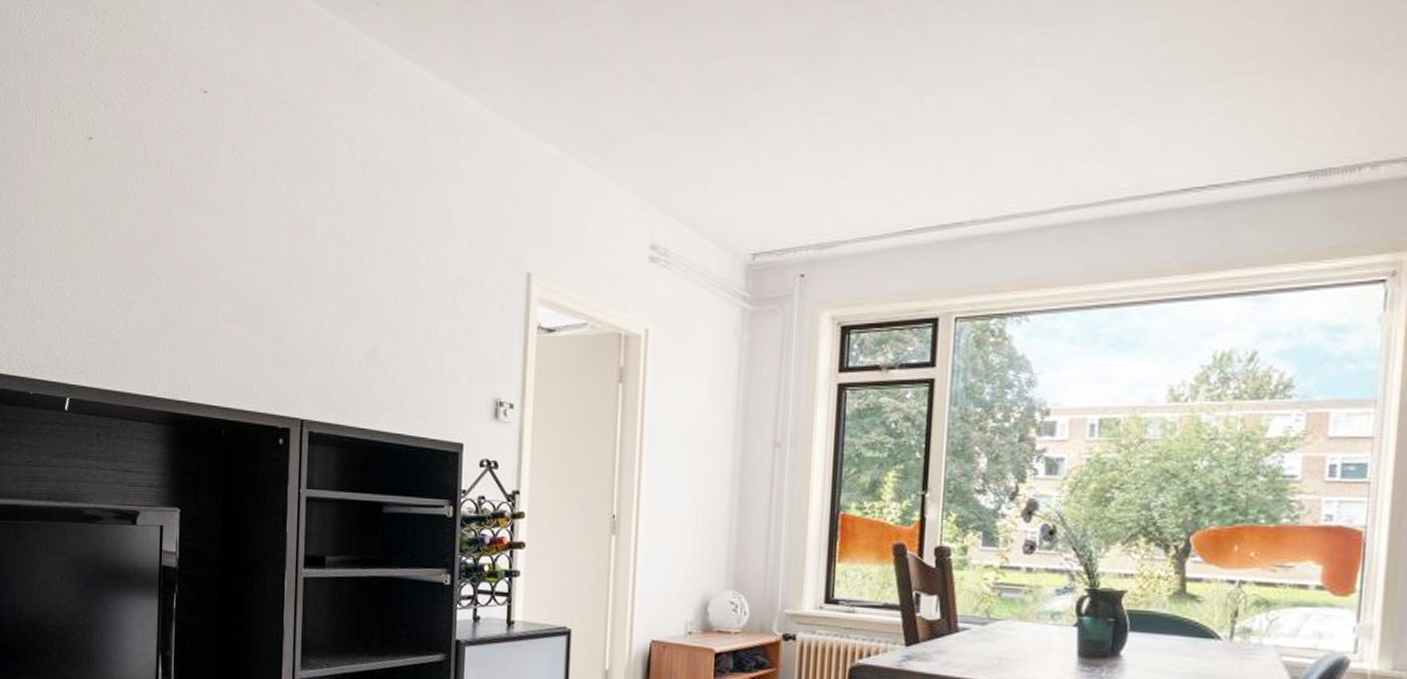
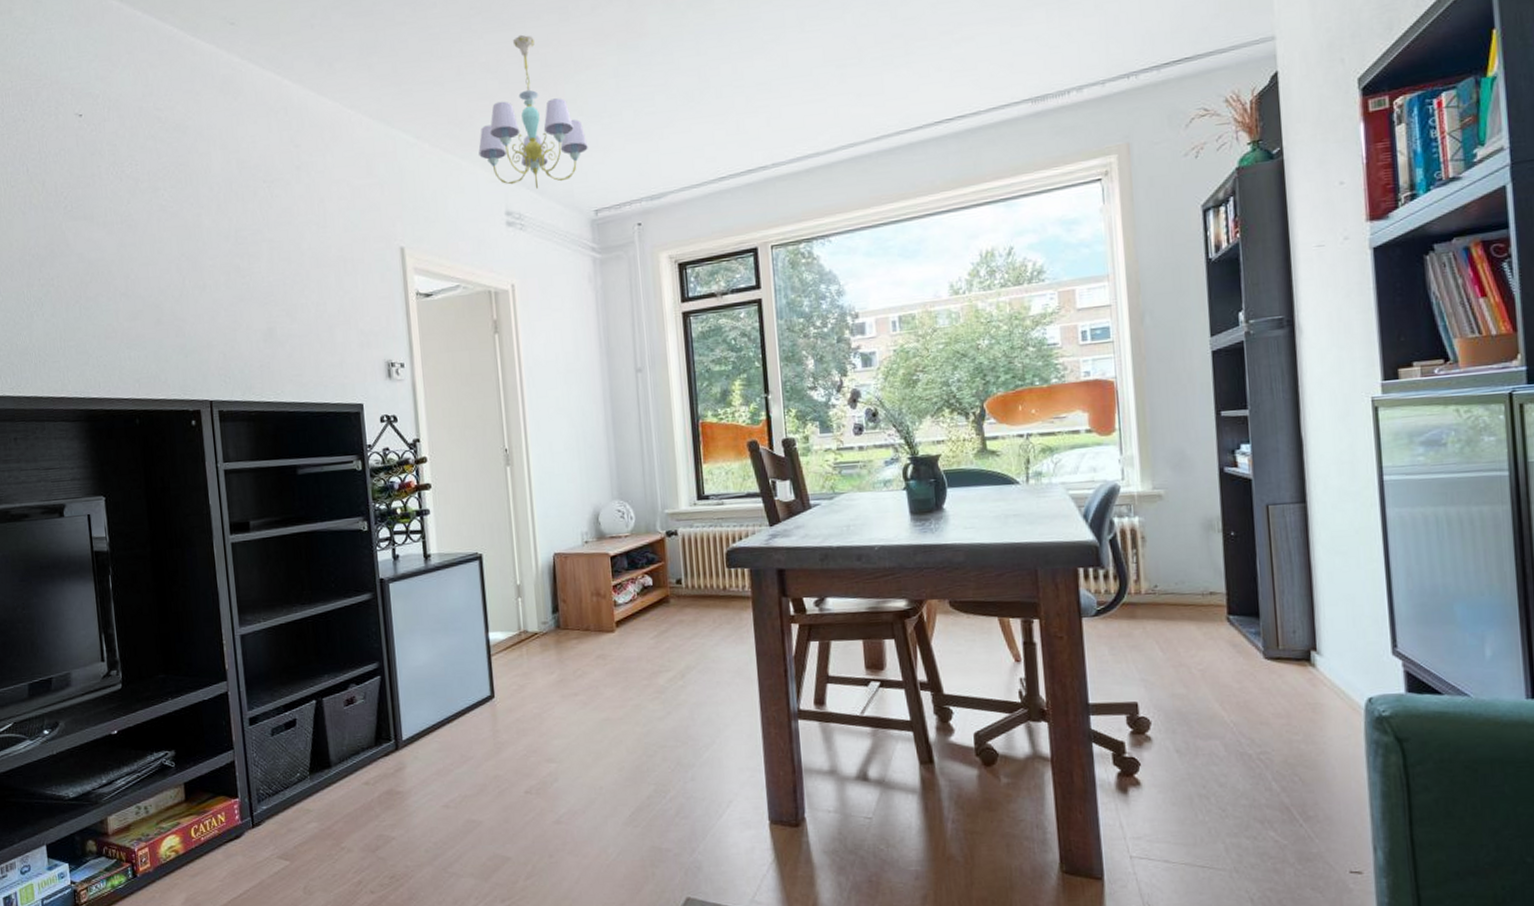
chandelier: none [629,41,756,222] -> present [478,34,589,189]

